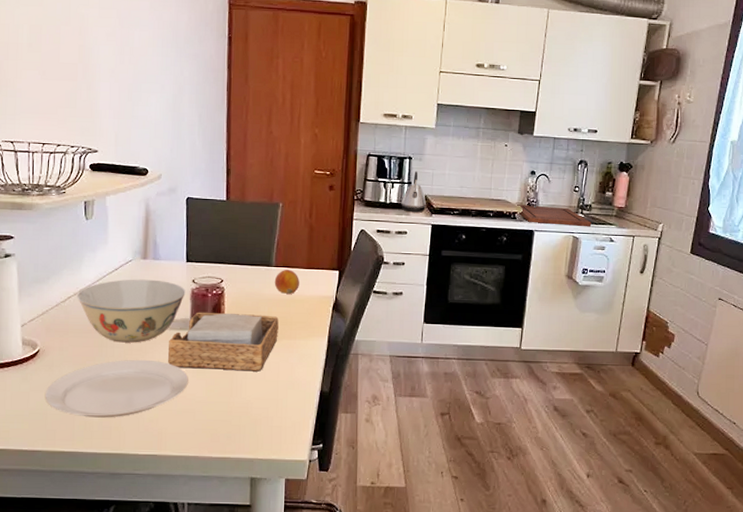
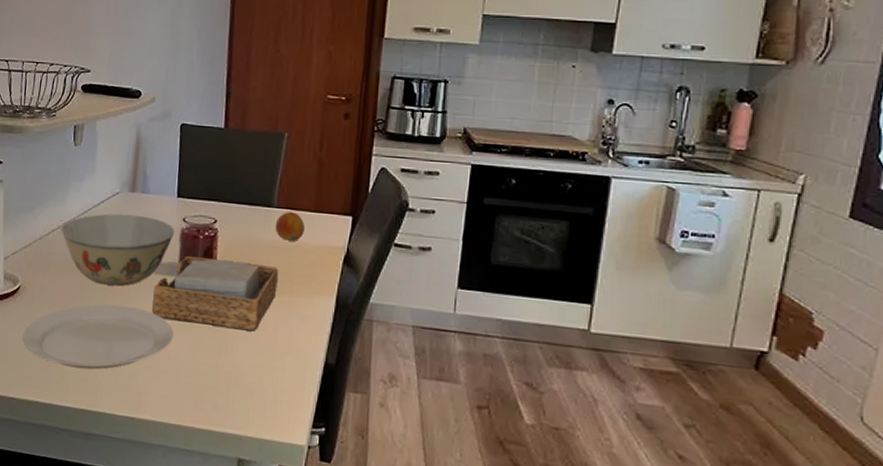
kettle: present [401,171,427,213] -> none [432,97,466,149]
cutting board: present [515,203,592,227] -> none [585,141,695,176]

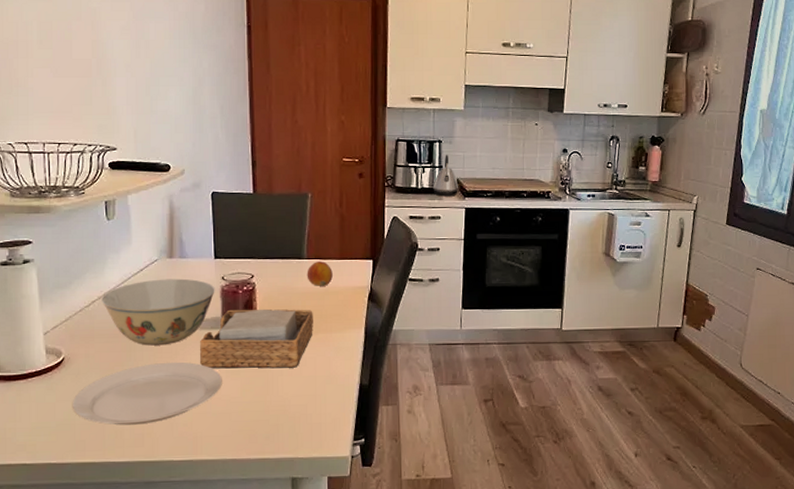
kettle: none [432,97,466,149] -> present [433,154,459,197]

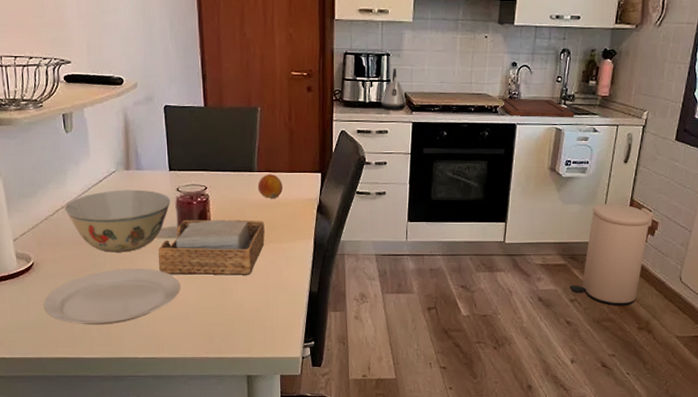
cutting board: none [548,182,627,203] -> present [496,97,575,118]
pedal bin: none [629,288,710,395] -> present [569,203,654,306]

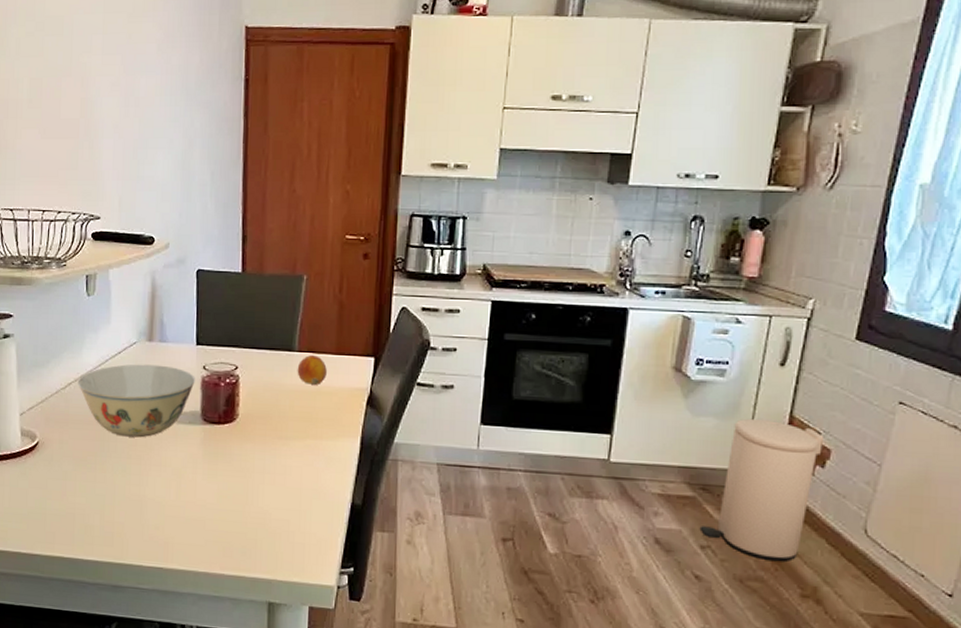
plate: present [43,268,181,325] -> none [43,456,198,522]
napkin holder: present [158,219,265,275] -> none [176,403,302,477]
kettle: present [380,67,407,111] -> none [452,233,486,286]
cutting board: present [496,97,575,118] -> none [602,273,710,304]

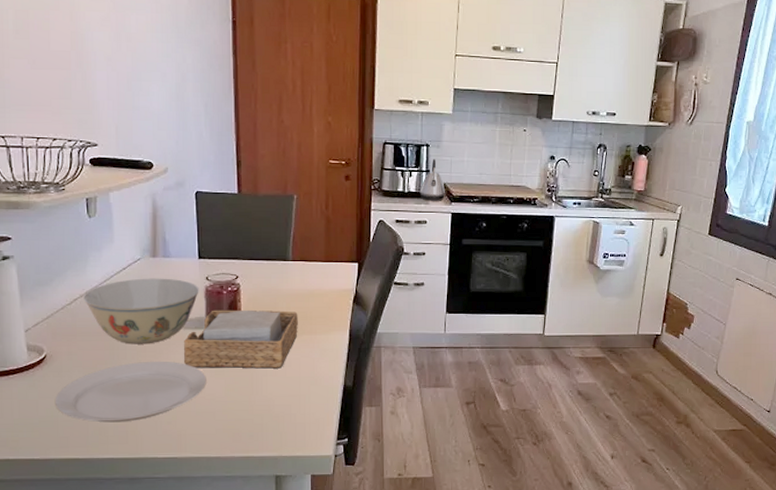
plate: none [43,456,198,522] -> present [54,361,206,423]
napkin holder: none [176,403,302,477] -> present [184,309,298,369]
fruit: present [297,355,327,385] -> none [292,264,318,288]
kettle: none [452,233,486,286] -> present [419,158,446,201]
pedal bin: present [699,418,825,562] -> none [608,296,690,400]

